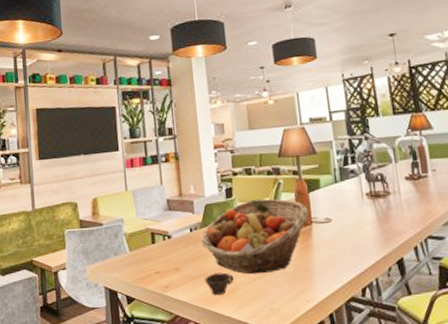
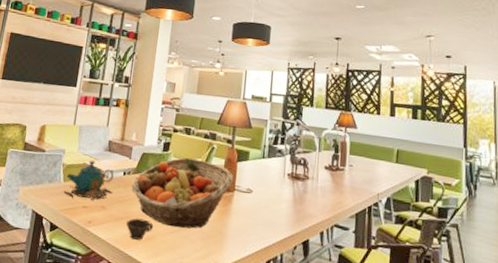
teapot: none [131,223,185,267] -> present [63,160,114,200]

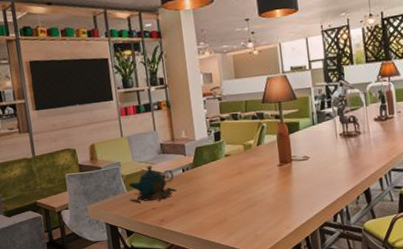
cup: present [126,218,153,240] -> none [197,206,223,226]
fruit basket: present [131,157,234,229] -> none [193,140,289,207]

